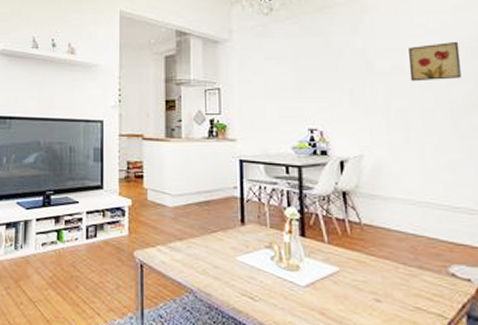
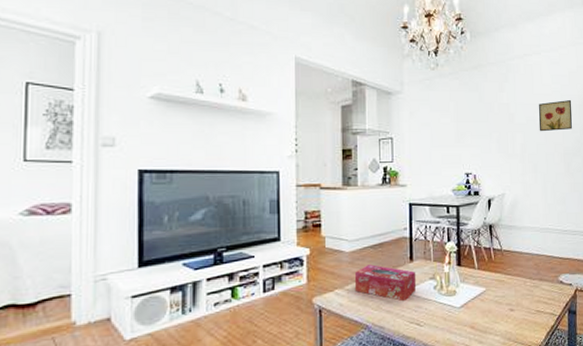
tissue box: none [178,223,248,269] -> present [354,264,416,302]

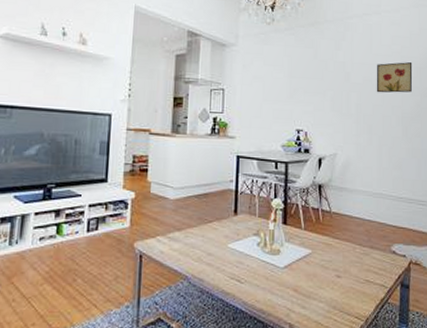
tissue box: present [354,264,416,302] -> none [176,214,239,256]

